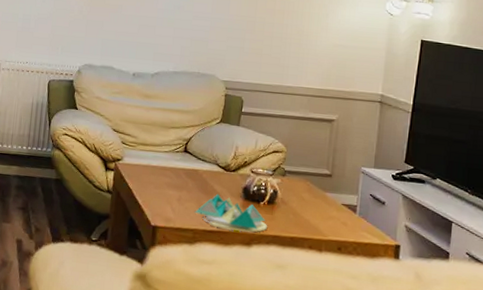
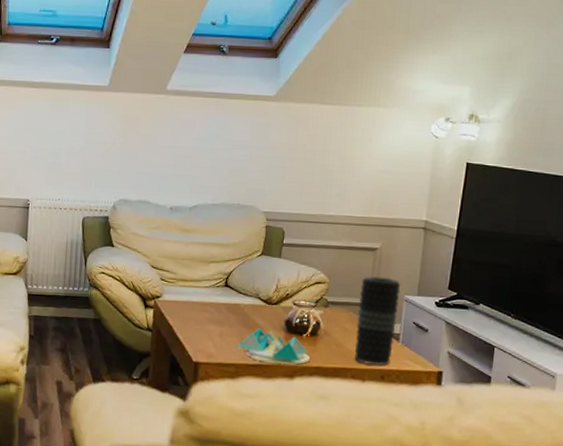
vase: none [311,147,358,238] -> present [354,276,401,366]

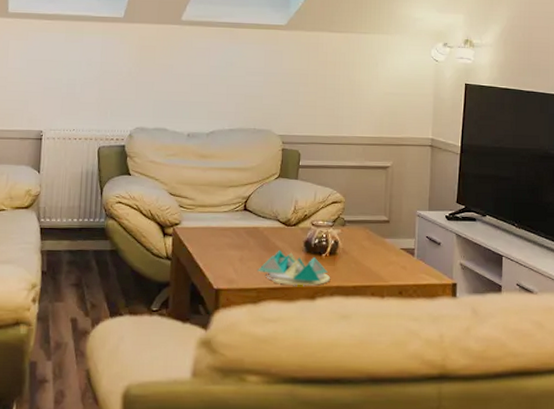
vase: present [354,276,401,366] -> none [372,193,413,282]

